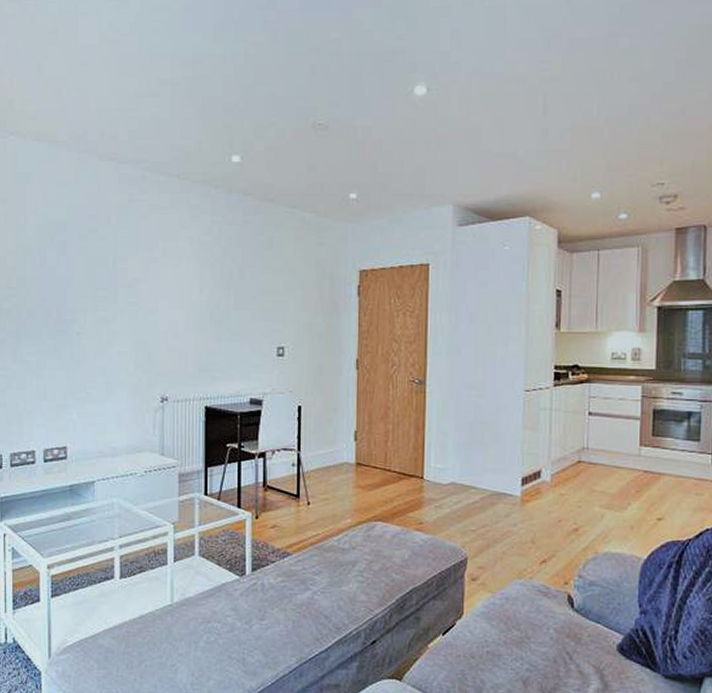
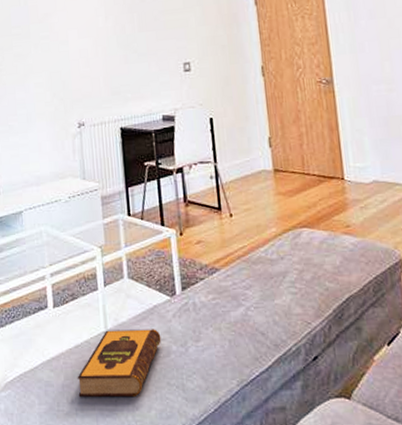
hardback book: none [138,603,227,667] -> present [77,329,162,397]

